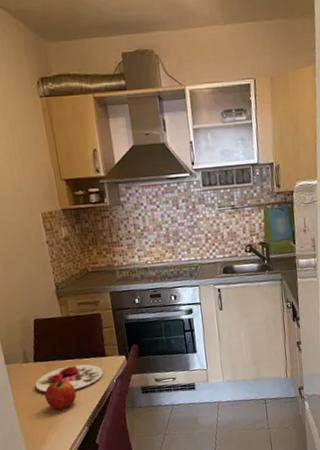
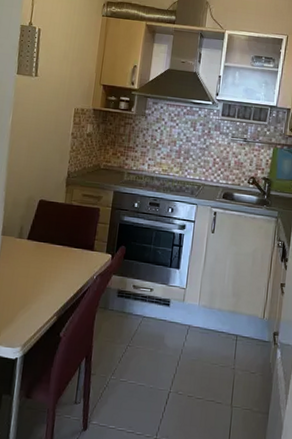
plate: present [34,364,104,392] -> none [20,251,87,277]
apple: present [44,379,77,410] -> none [26,262,57,293]

